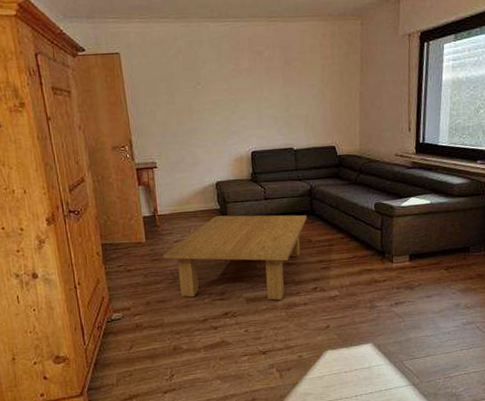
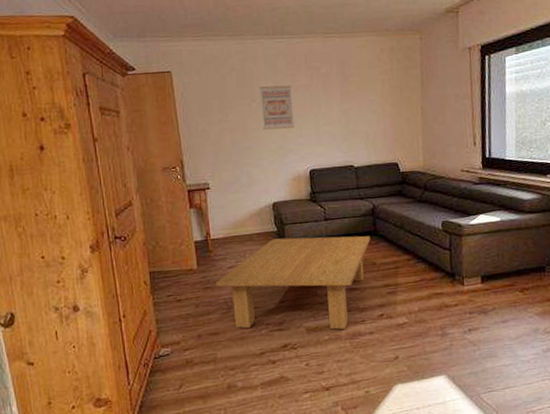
wall art: none [204,68,237,112] -> present [259,85,294,130]

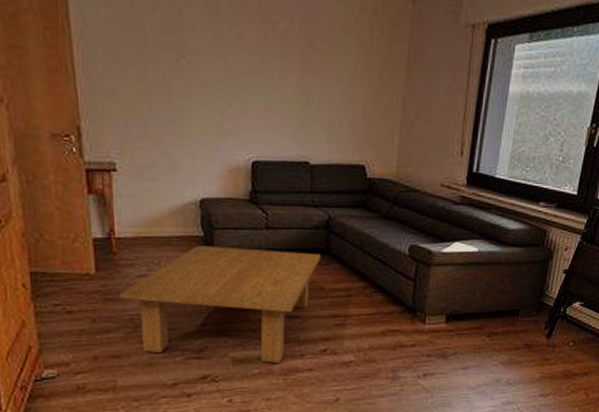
wall art: present [259,85,294,130] -> none [192,37,236,102]

